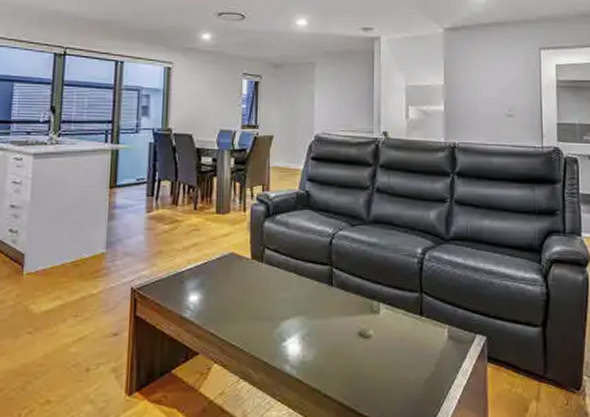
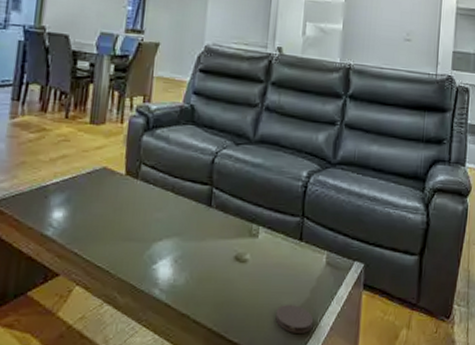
coaster: none [403,379,440,406] -> present [275,305,313,333]

